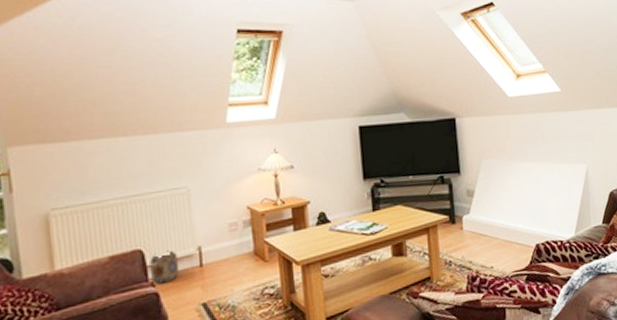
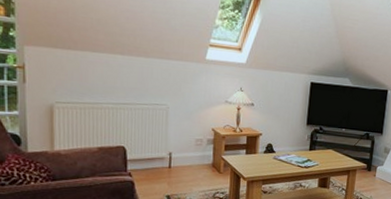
planter: present [150,250,179,284] -> none [129,151,152,175]

